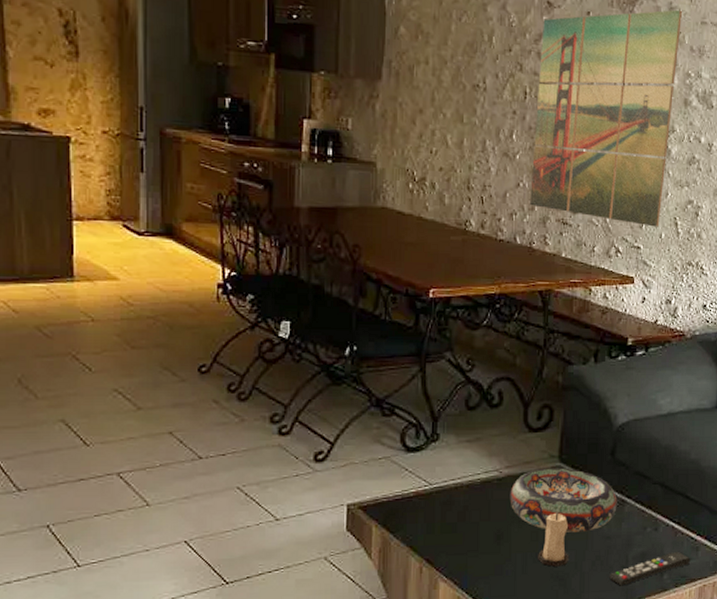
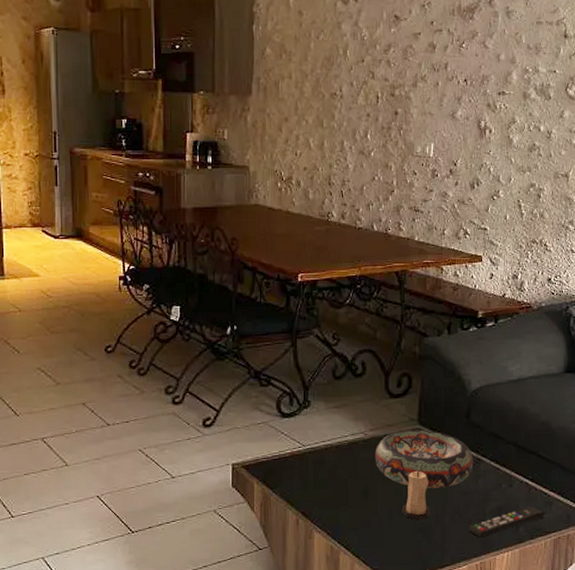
wall art: present [530,9,682,227] -> none [385,13,518,210]

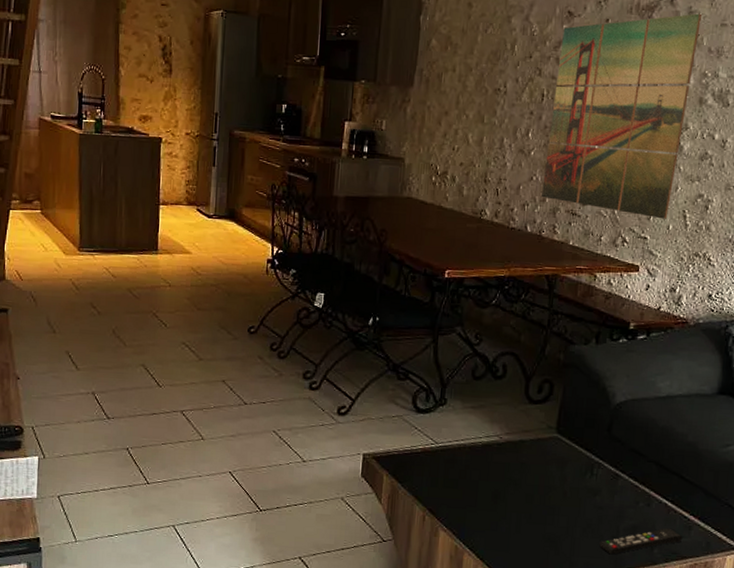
decorative bowl: present [374,430,474,488] -> none [508,437,611,500]
wall art: none [385,13,518,210] -> present [542,13,701,219]
candle: present [402,470,431,519] -> none [531,479,563,530]

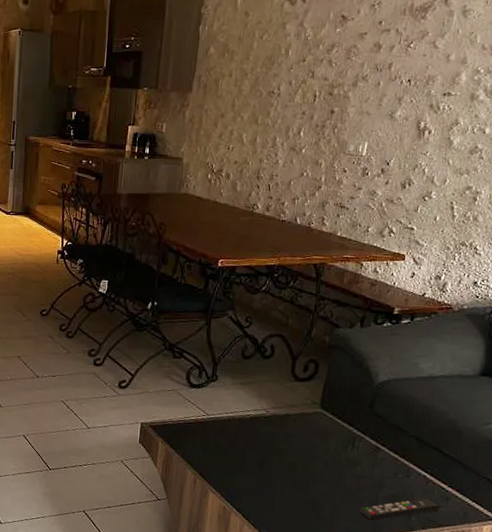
wall art: present [542,13,701,219] -> none [311,12,476,211]

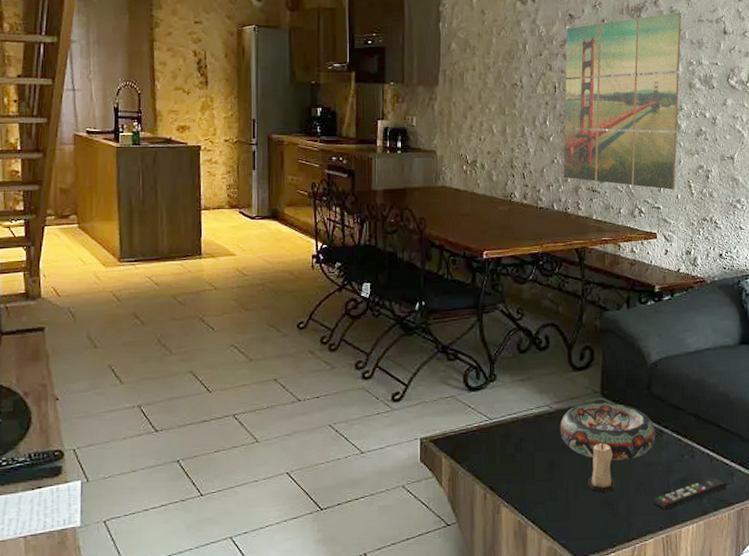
decorative bowl: none [273,412,372,470] -> present [559,402,656,461]
candle: none [295,450,325,495] -> present [587,442,616,492]
wall art: none [311,12,476,211] -> present [563,12,682,190]

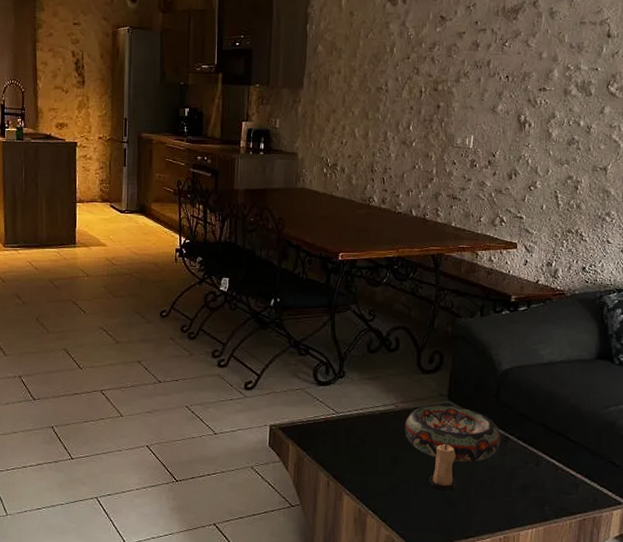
wall art: present [563,12,682,190] -> none [424,13,562,200]
remote control: present [653,476,727,510] -> none [493,486,571,513]

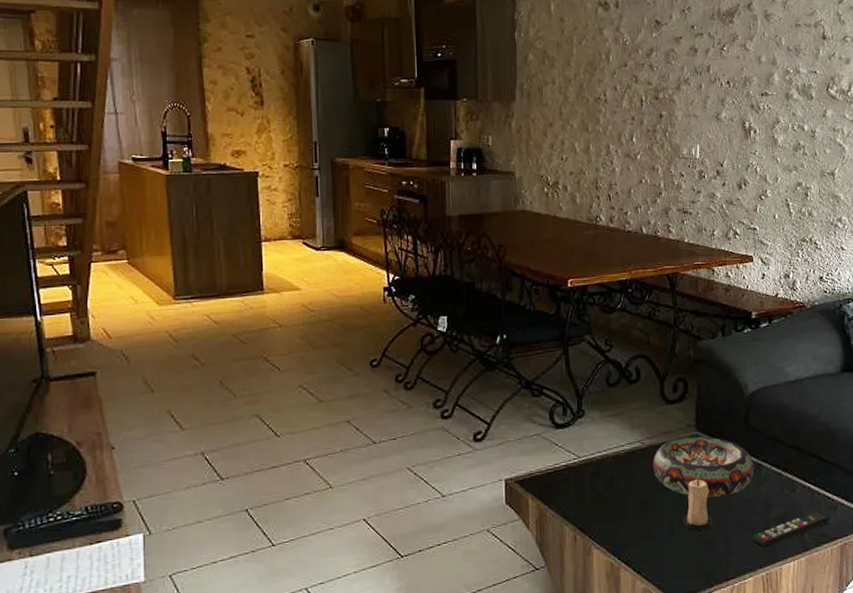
remote control: none [493,486,571,513] -> present [752,511,830,547]

